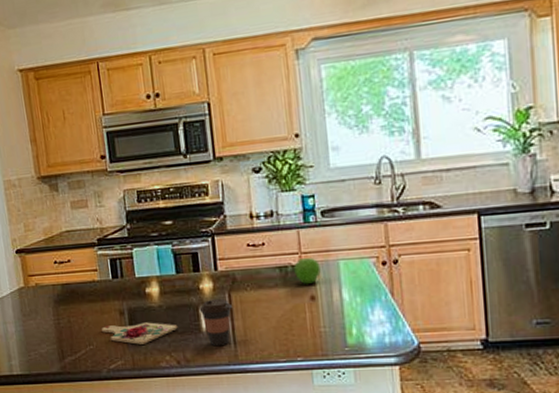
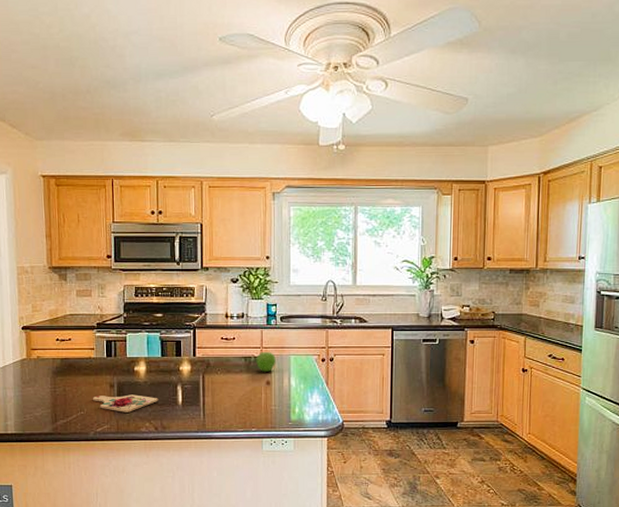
coffee cup: present [199,298,232,347] -> none [178,379,204,417]

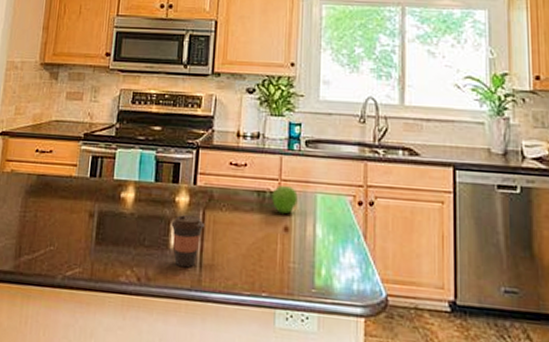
cutting board: present [93,394,158,412] -> none [67,226,146,253]
coffee cup: none [178,379,204,417] -> present [171,214,204,268]

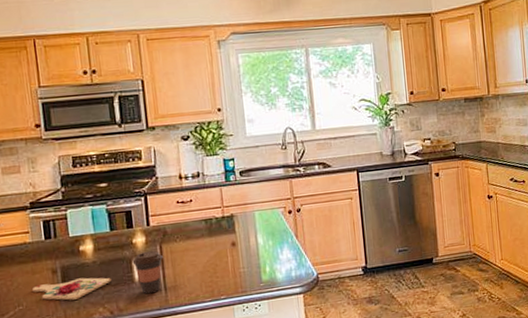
cutting board: none [67,226,146,253] -> present [32,277,112,301]
fruit: present [272,185,298,215] -> none [217,210,240,234]

